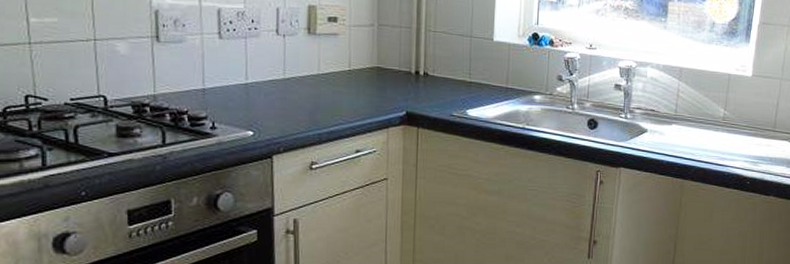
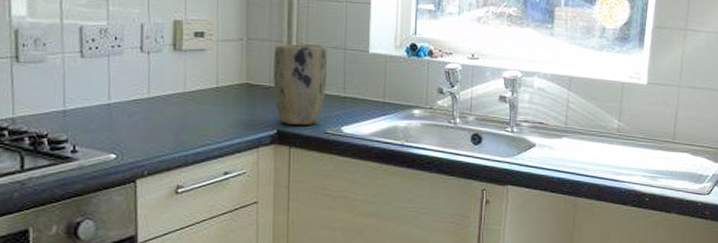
plant pot: none [402,30,454,108] -> present [273,43,327,125]

